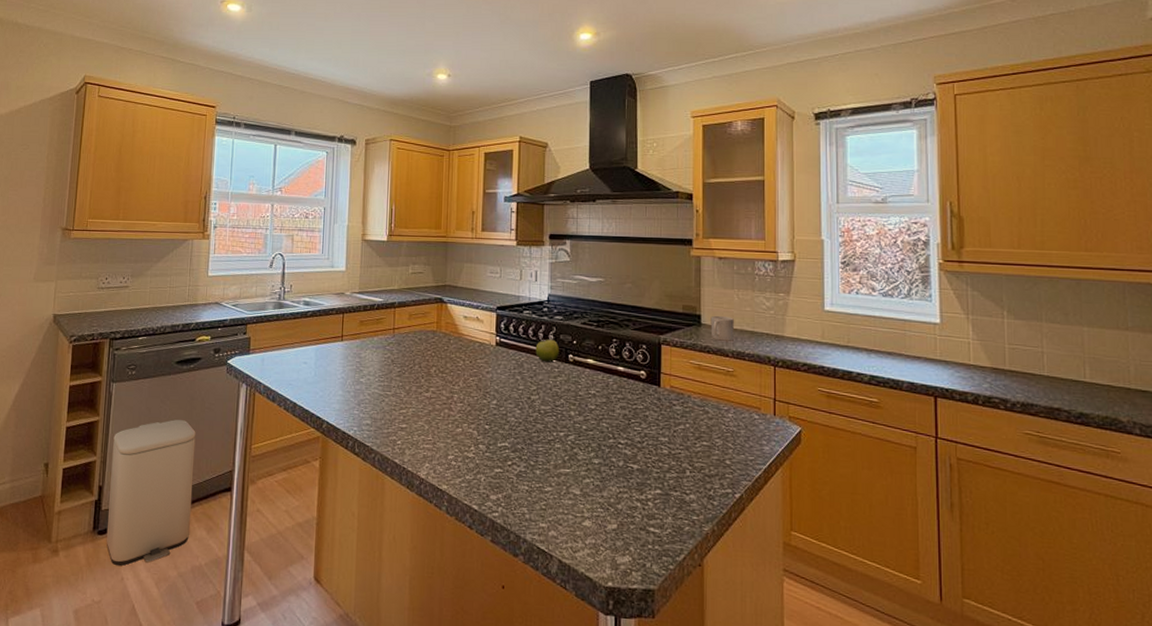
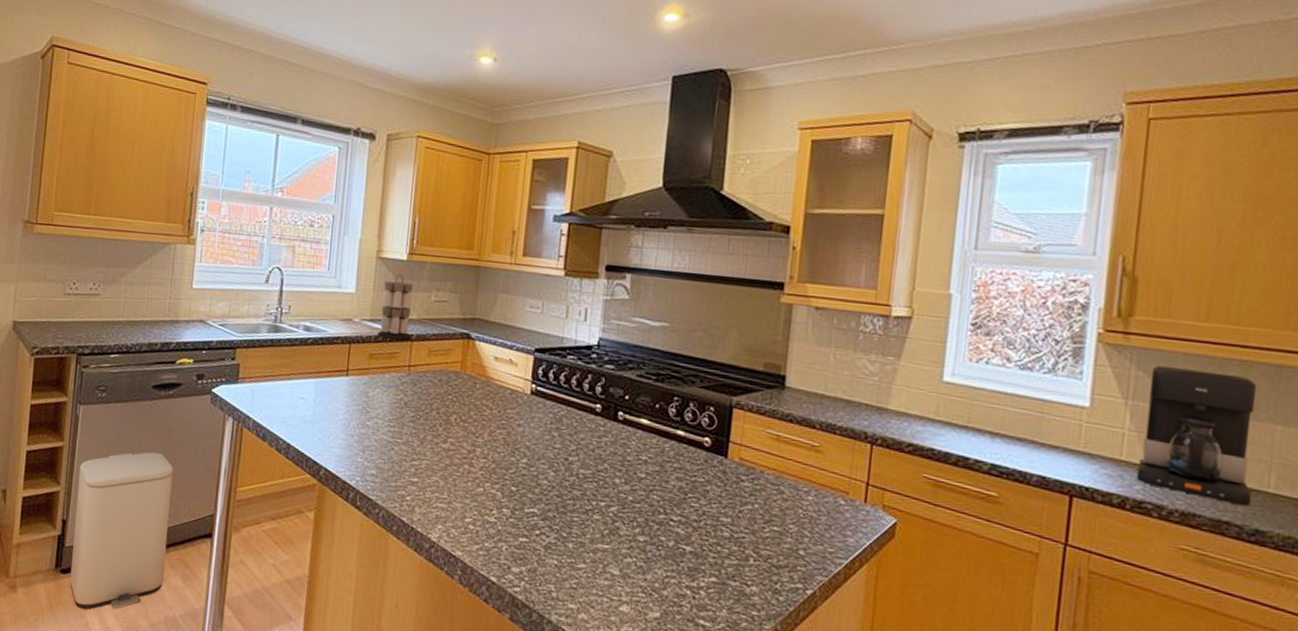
spice rack: none [365,252,394,308] -> present [377,273,413,340]
fruit: present [535,338,560,363] -> none [578,390,608,420]
mug: present [710,315,734,341] -> none [795,377,827,410]
coffee maker: none [983,285,1073,395] -> present [1136,365,1258,507]

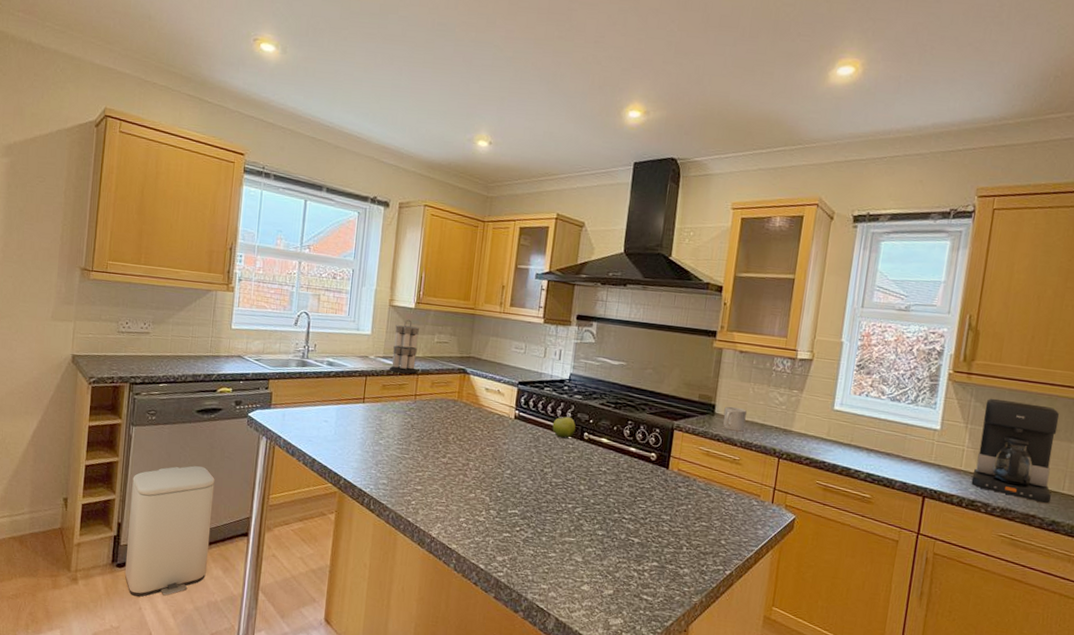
fruit: none [578,390,608,420] -> present [552,415,576,439]
mug: none [795,377,827,410] -> present [722,406,747,432]

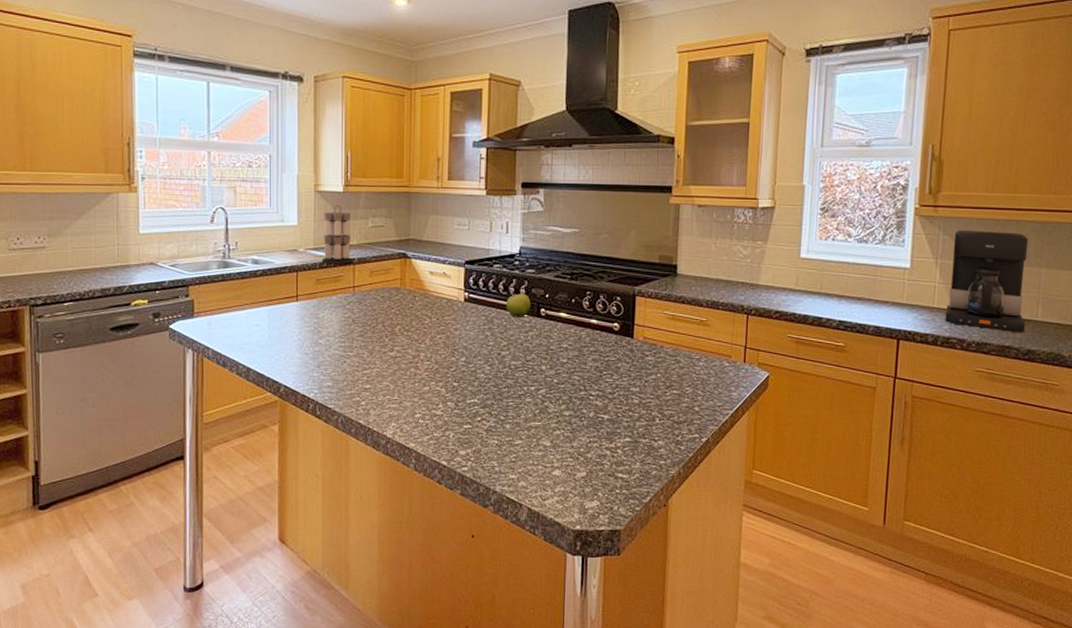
pedal bin: present [124,465,215,597] -> none [46,389,142,539]
mug: present [722,406,747,432] -> none [686,265,710,291]

